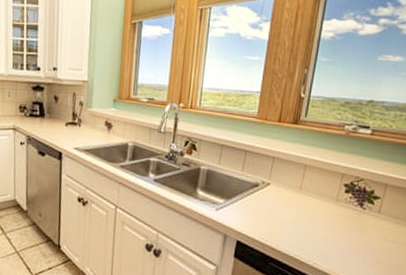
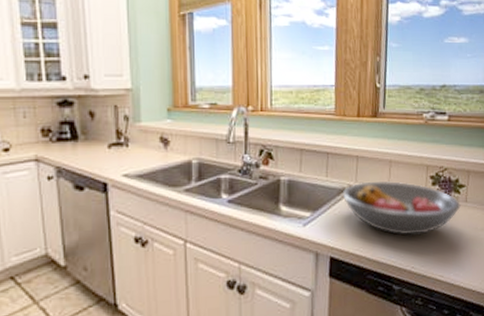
fruit bowl: none [255,180,373,236] -> present [342,181,461,235]

